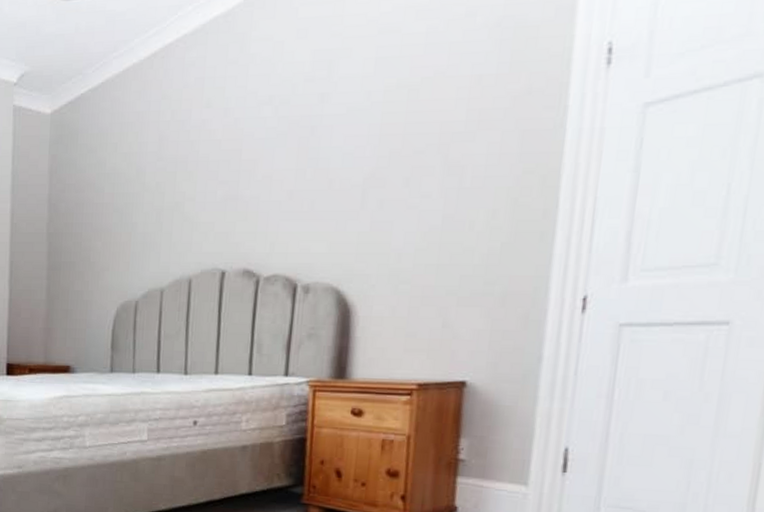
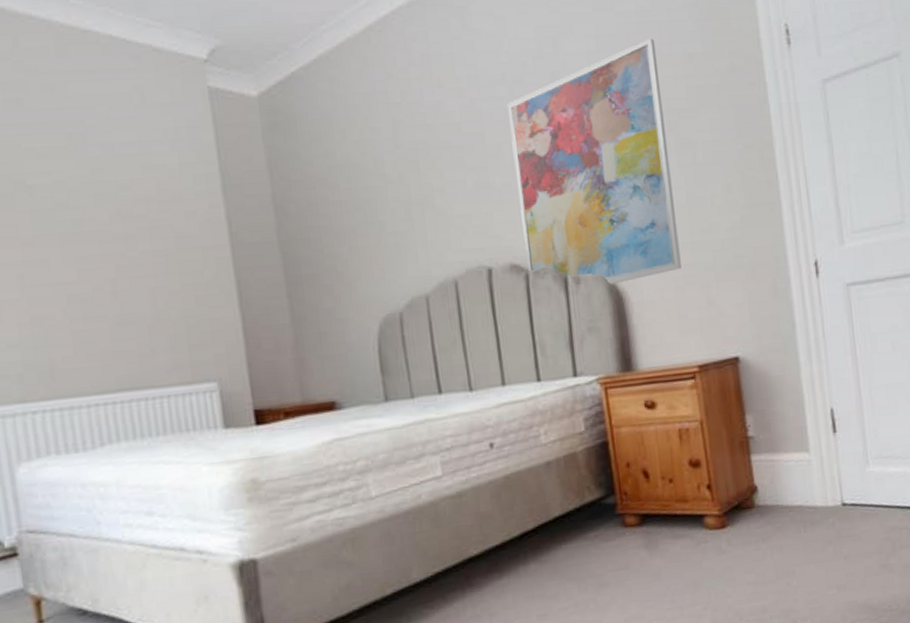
wall art: none [260,59,441,298] -> present [506,38,682,286]

